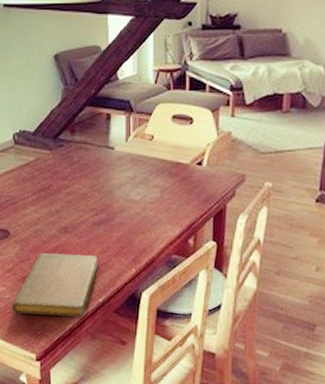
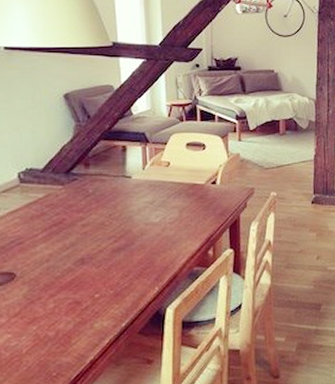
notebook: present [12,253,99,317] -> none [19,282,120,359]

